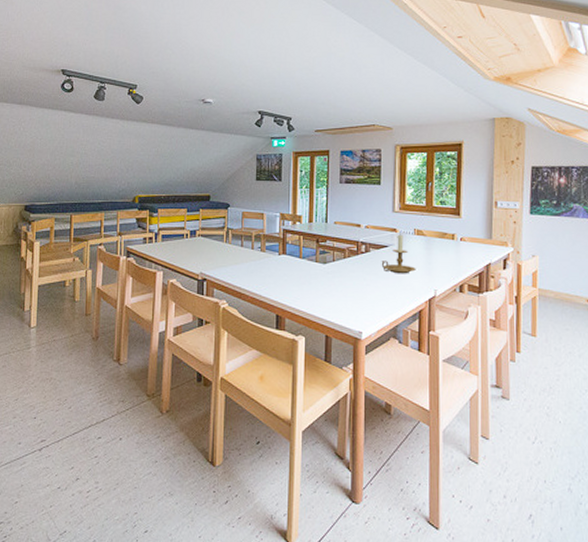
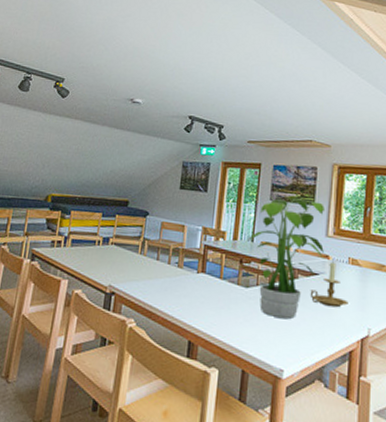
potted plant: none [321,178,393,288] -> present [247,195,326,319]

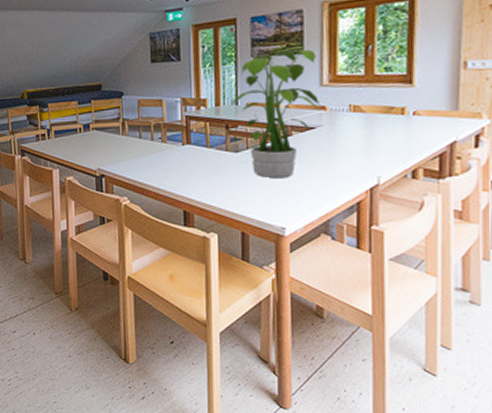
candle holder: present [310,262,349,308] -> none [307,112,353,160]

